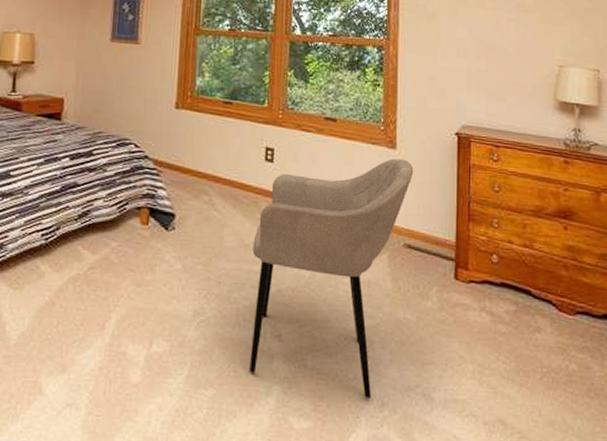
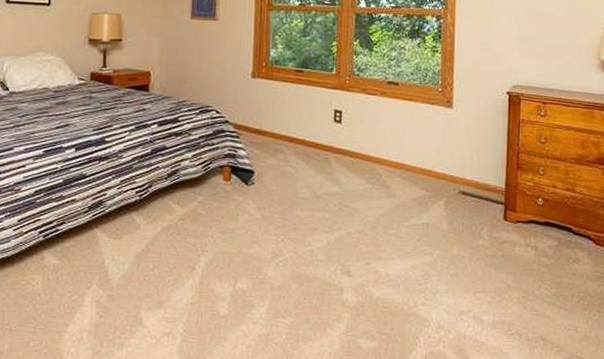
armchair: present [248,158,414,398] -> none [322,116,469,322]

